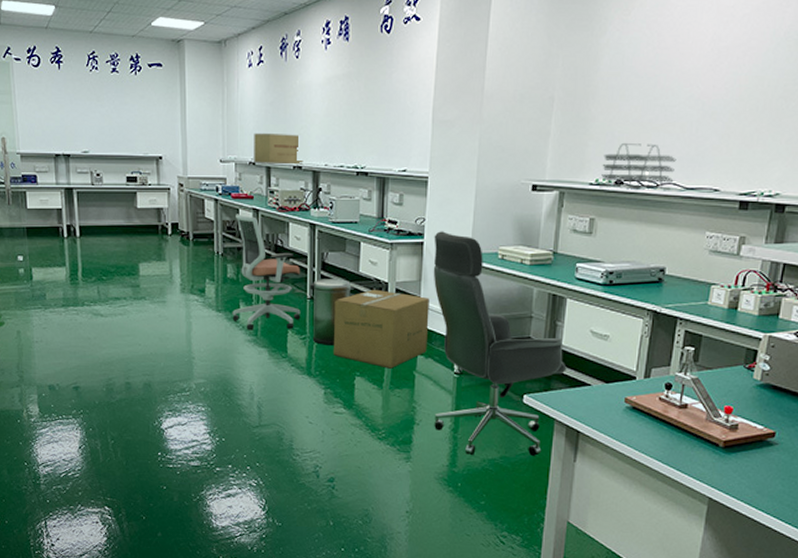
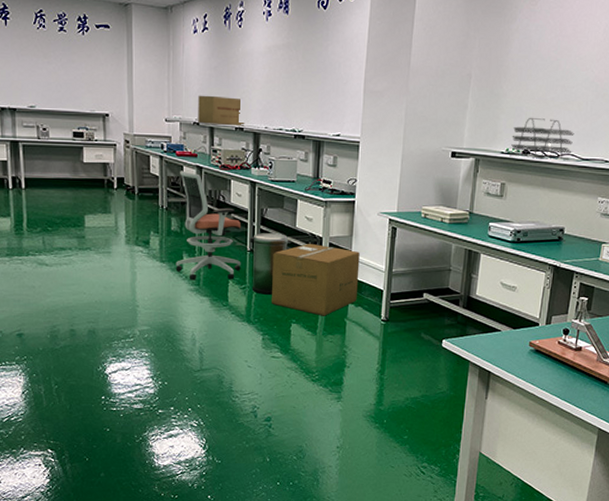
office chair: present [433,231,567,456] -> none [362,191,480,395]

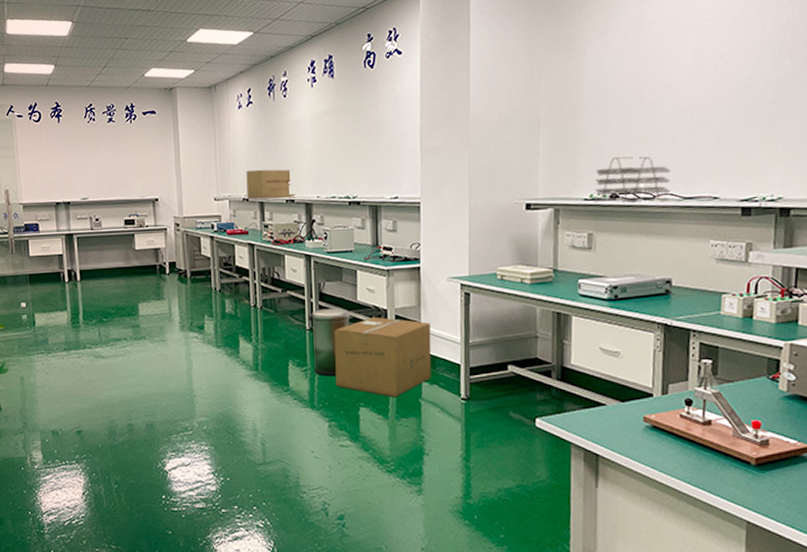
office chair: present [175,170,241,281] -> none [232,249,301,365]

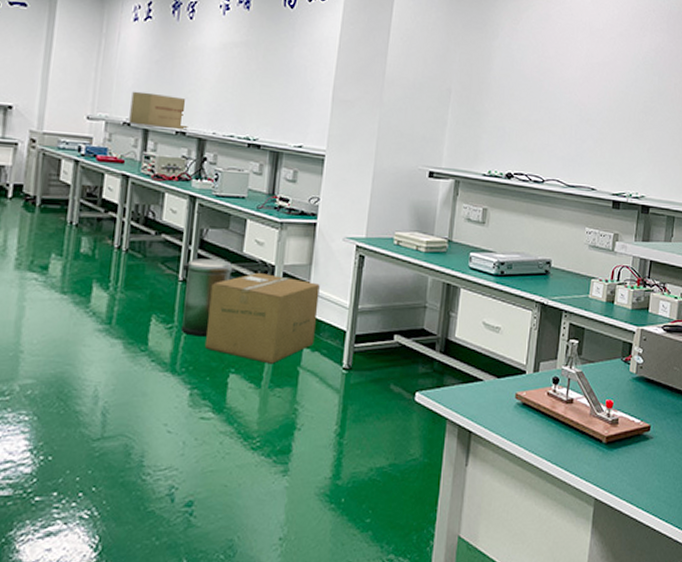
file organizer: present [593,156,671,203] -> none [491,138,559,187]

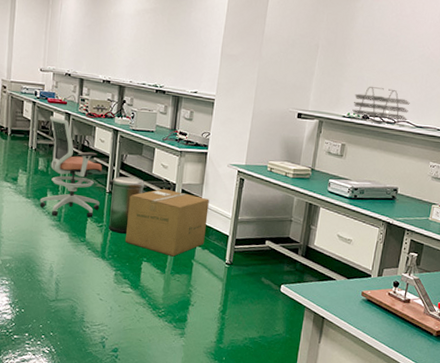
office chair: none [80,179,173,318] -> present [39,116,102,218]
box: present [129,91,188,131] -> none [69,49,112,80]
file organizer: none [491,138,559,187] -> present [349,86,410,128]

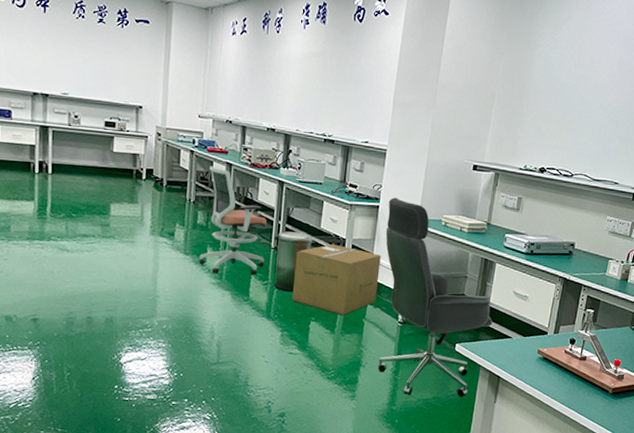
office chair: none [205,144,317,337] -> present [377,197,493,397]
file organizer: present [349,86,410,128] -> none [526,137,588,181]

